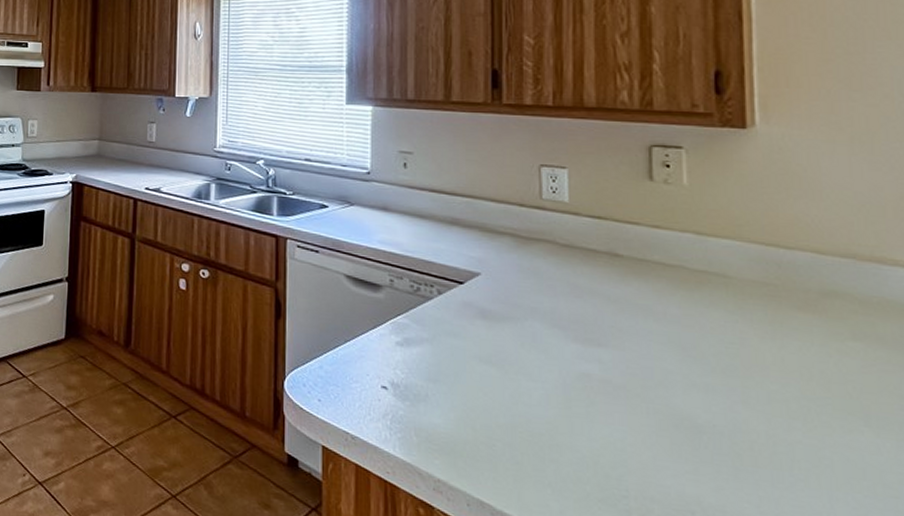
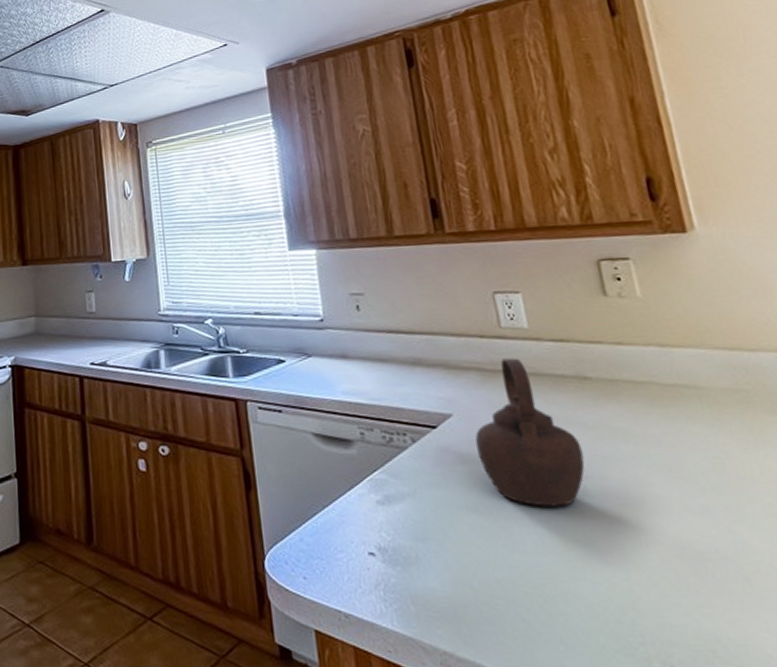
teapot: none [498,228,601,369] -> present [475,358,585,507]

